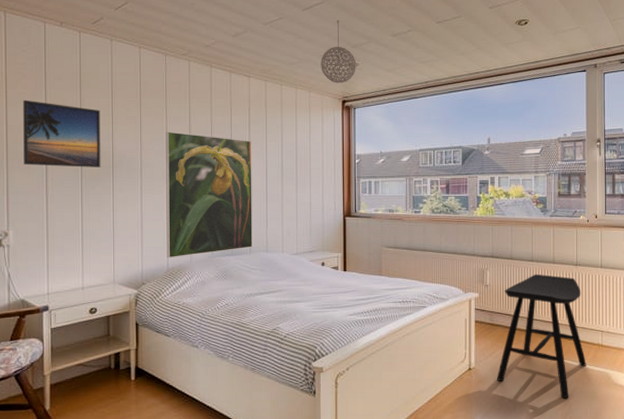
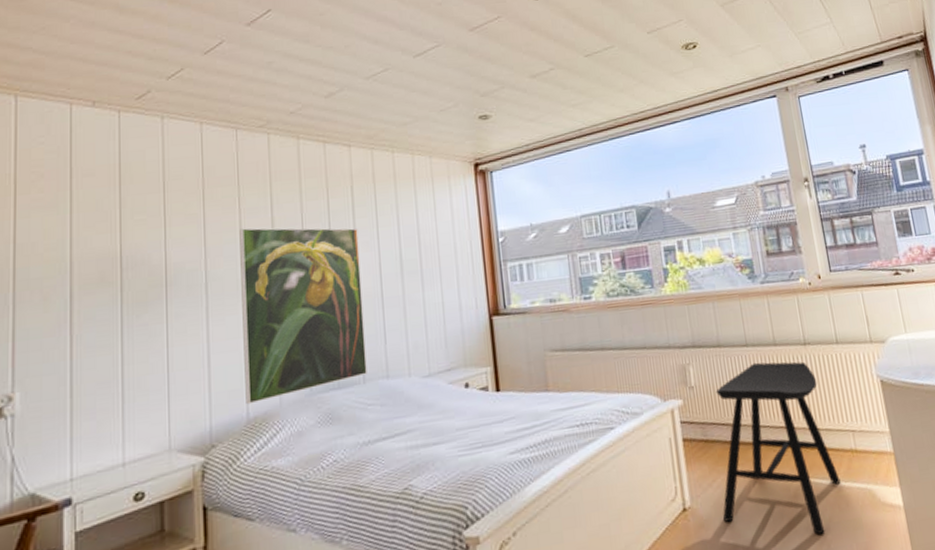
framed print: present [23,99,101,168] -> none [38,206,149,297]
pendant light: present [321,20,356,83] -> none [442,65,489,143]

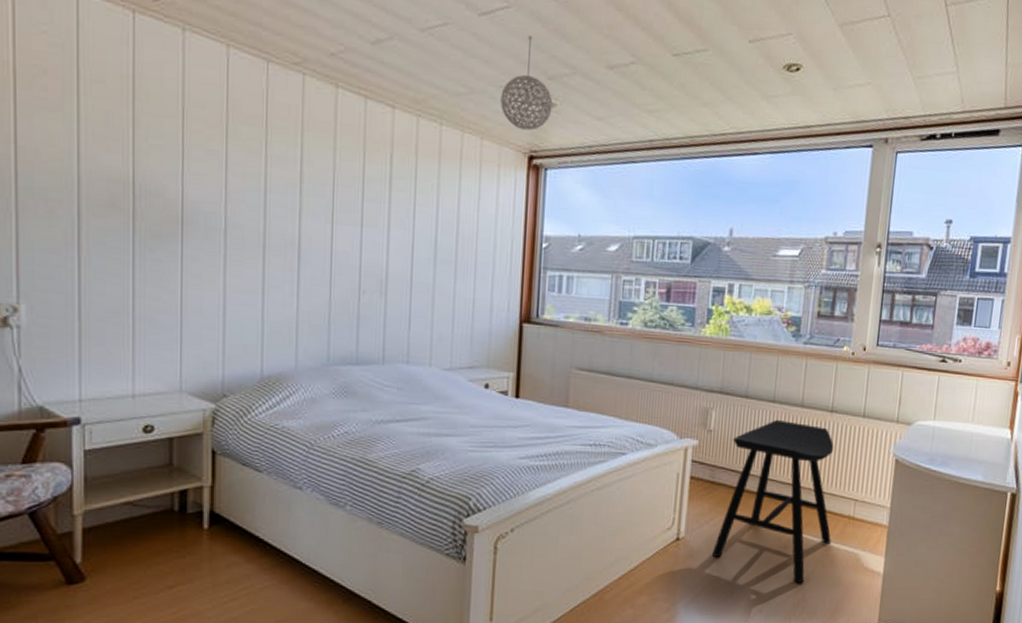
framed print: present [239,227,367,405] -> none [260,177,393,363]
pendant light: none [442,65,489,143] -> present [500,36,553,131]

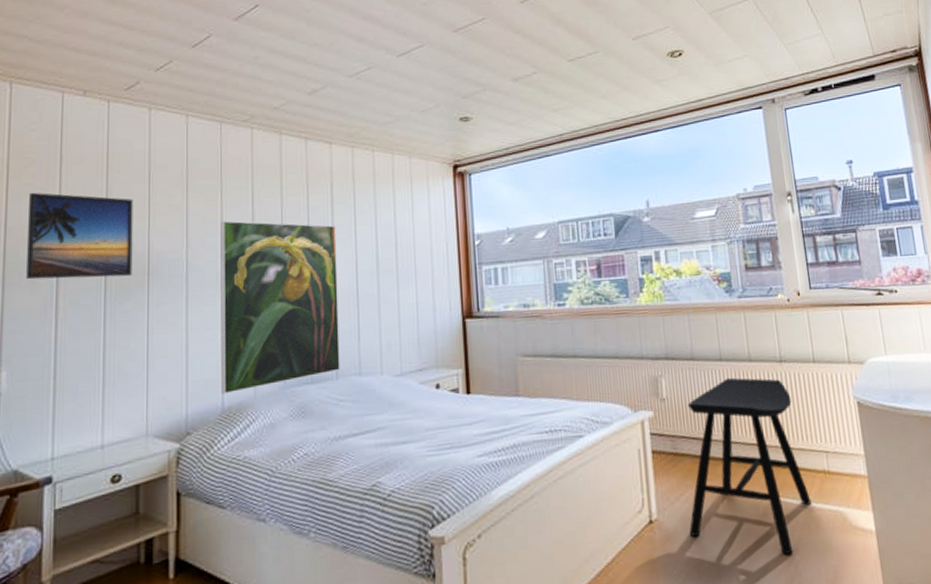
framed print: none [42,108,165,222] -> present [26,192,133,280]
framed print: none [260,177,393,363] -> present [221,220,340,395]
pendant light: present [500,36,553,131] -> none [423,66,469,144]

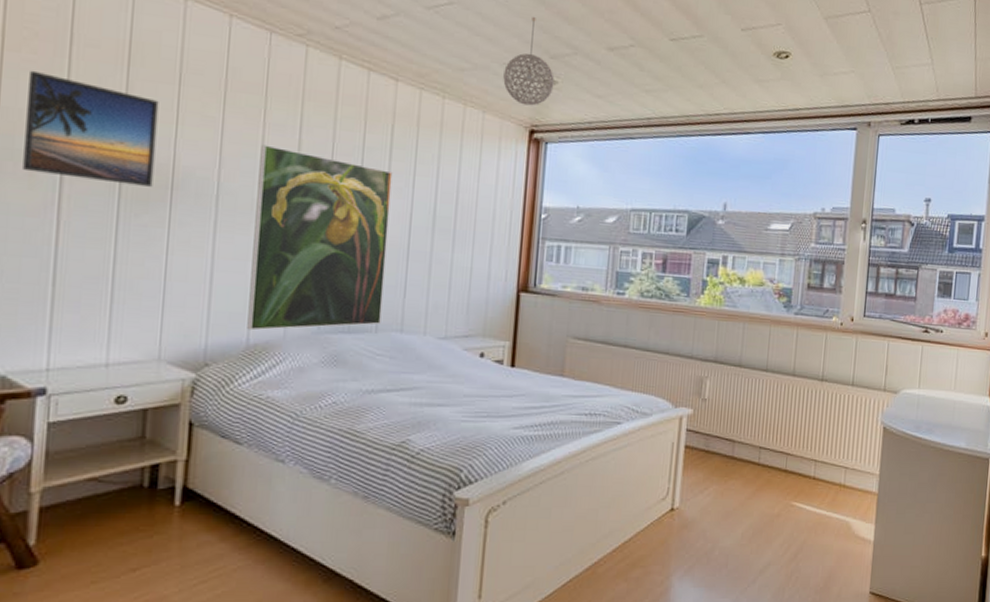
pendant light: none [423,66,469,144] -> present [503,17,555,106]
stool: present [687,377,812,555] -> none [706,388,825,552]

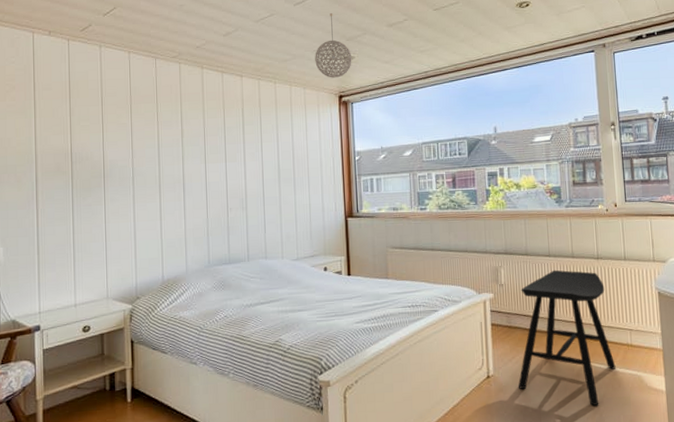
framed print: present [23,70,159,187] -> none [12,111,92,179]
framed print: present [247,144,393,331] -> none [157,137,251,270]
stool: none [706,388,825,552] -> present [518,270,616,406]

